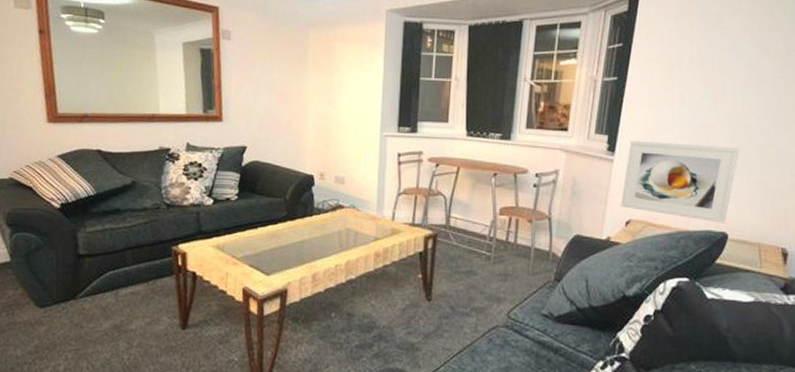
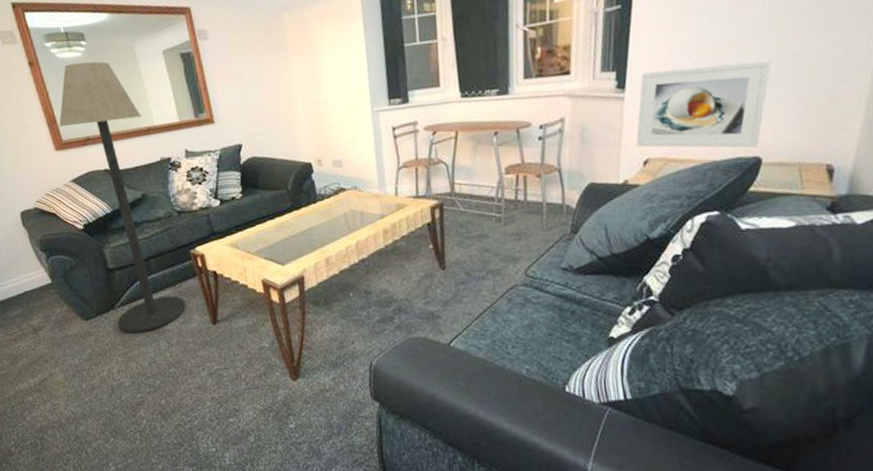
floor lamp: none [57,39,156,328] -> present [59,61,186,333]

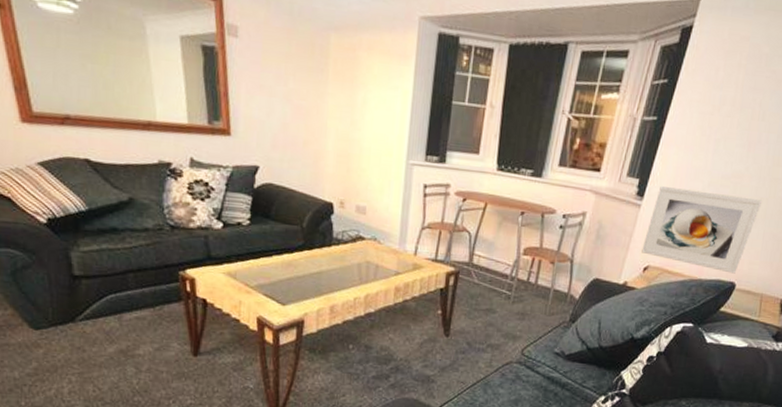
floor lamp: present [59,61,186,333] -> none [30,19,164,353]

